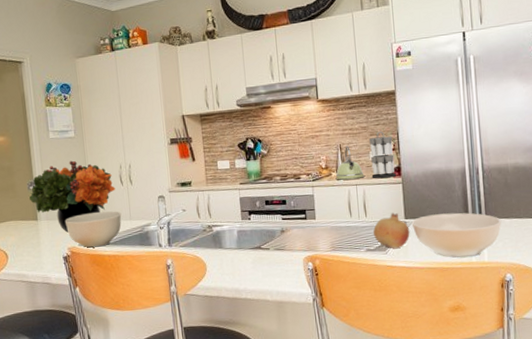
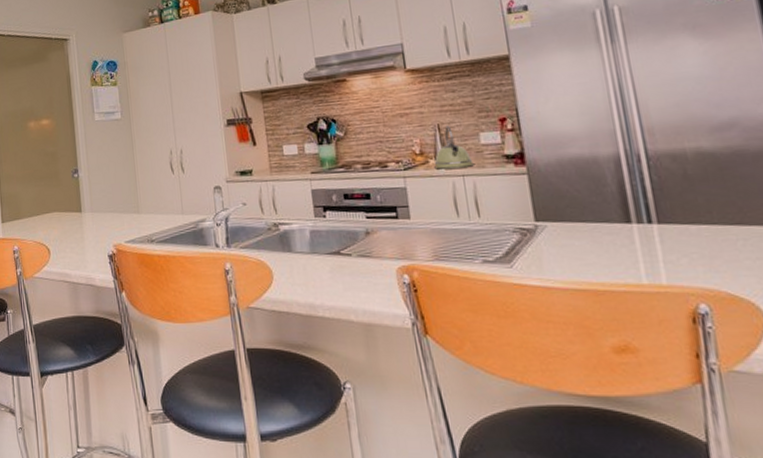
flower arrangement: present [29,160,116,233] -> none [73,145,166,227]
bowl: present [64,211,122,248] -> none [110,203,173,246]
spice rack: present [369,131,396,179] -> none [477,106,518,168]
fruit: present [373,212,410,248] -> none [490,212,544,260]
bowl: present [411,212,502,258] -> none [545,214,685,277]

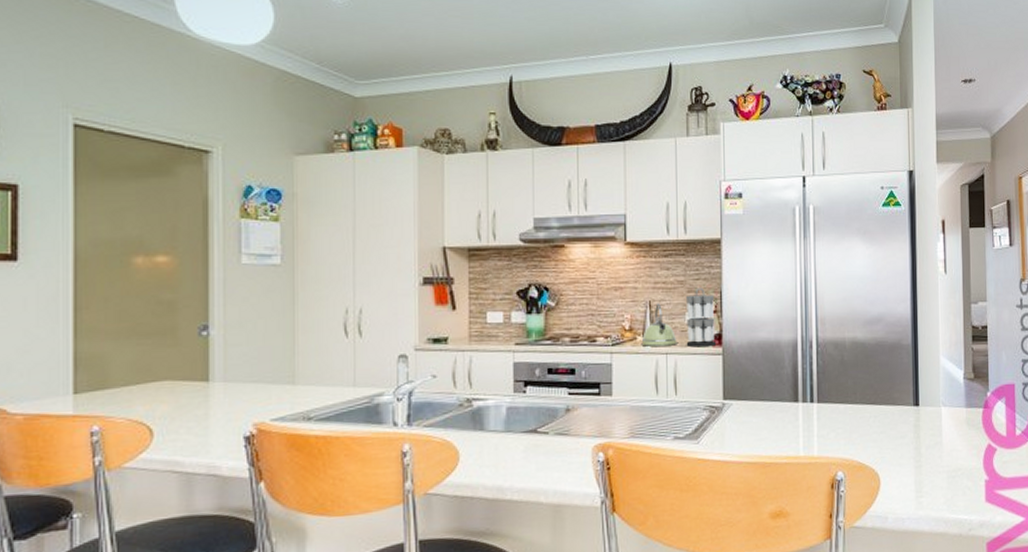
spice rack: none [477,106,518,168] -> present [686,287,716,348]

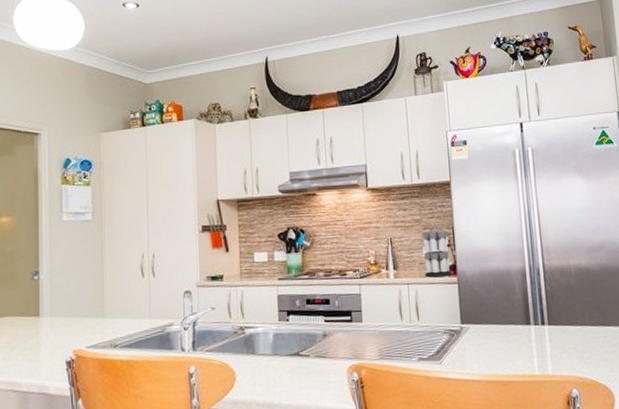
kettle: present [641,303,677,347] -> none [385,240,417,278]

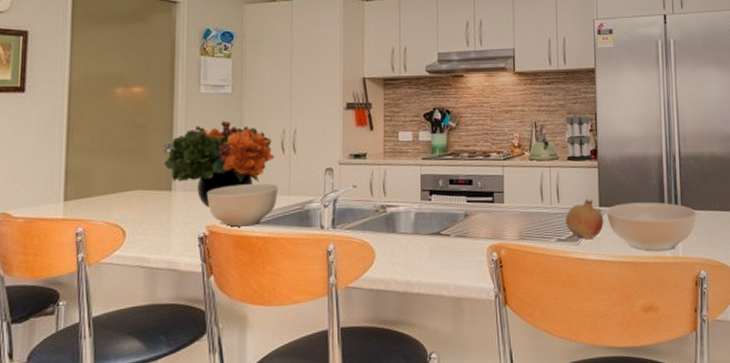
flower arrangement: none [32,247,135,332] -> present [165,121,275,207]
bowl: none [71,307,140,351] -> present [206,183,279,227]
kettle: none [385,240,417,278] -> present [528,123,559,161]
fruit: none [426,316,467,358] -> present [565,199,604,239]
bowl: none [468,318,566,370] -> present [606,202,698,251]

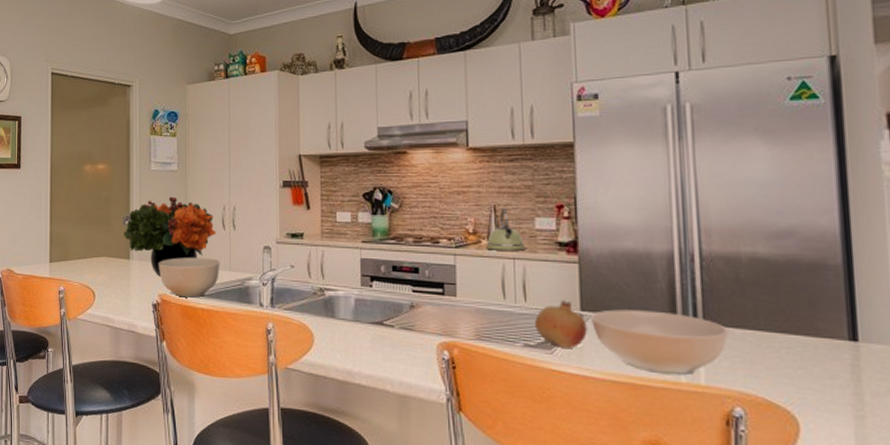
spice rack: present [566,110,592,161] -> none [535,192,570,254]

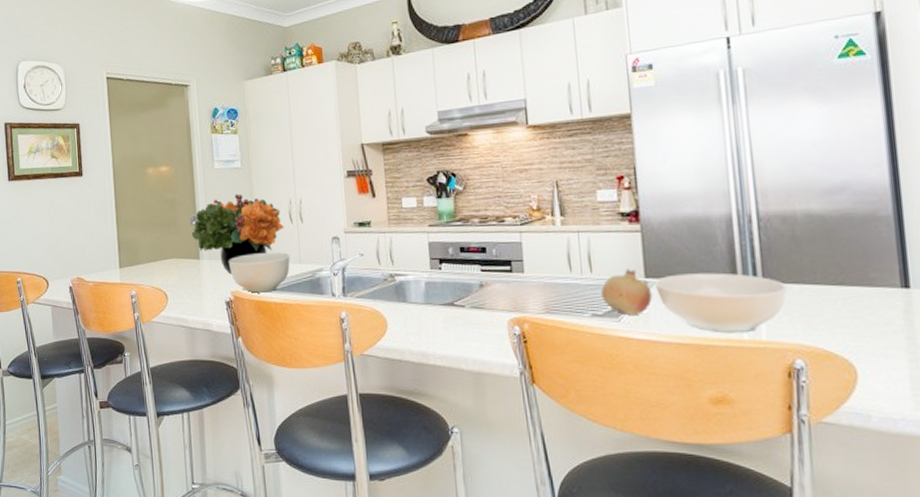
kettle: present [486,207,526,251] -> none [550,182,589,225]

